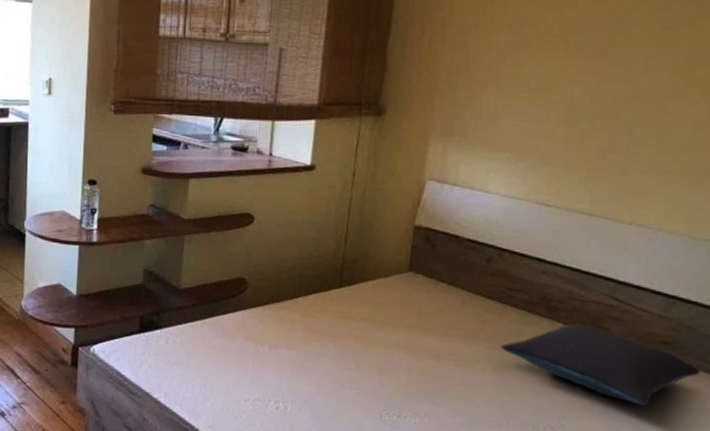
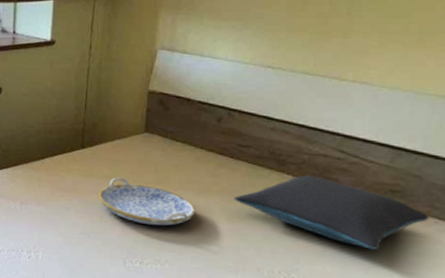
serving tray: none [355,320,459,376] -> present [98,177,195,226]

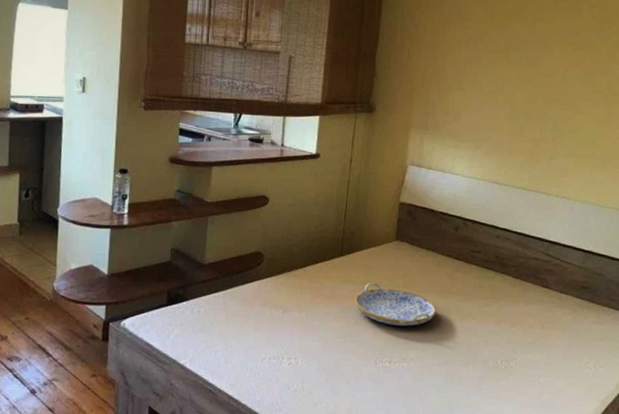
pillow: present [234,175,429,250] -> none [467,276,608,338]

